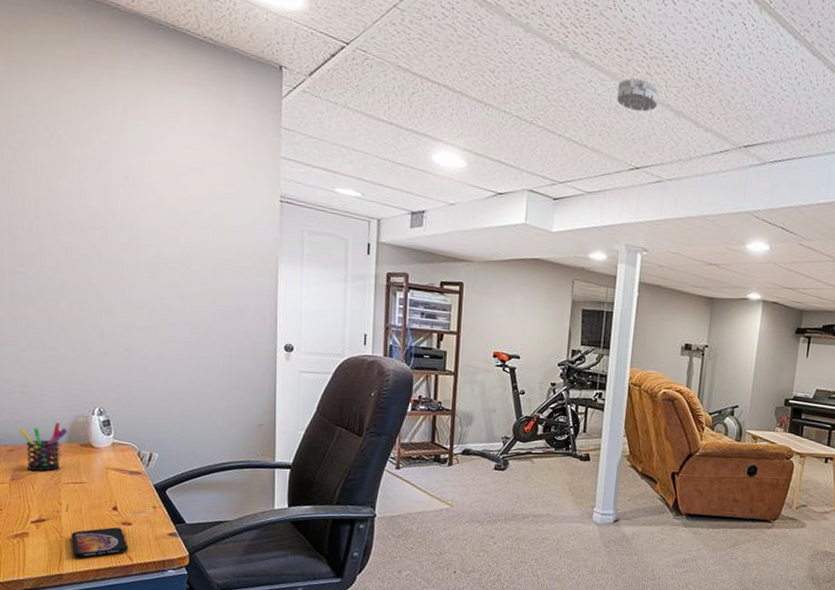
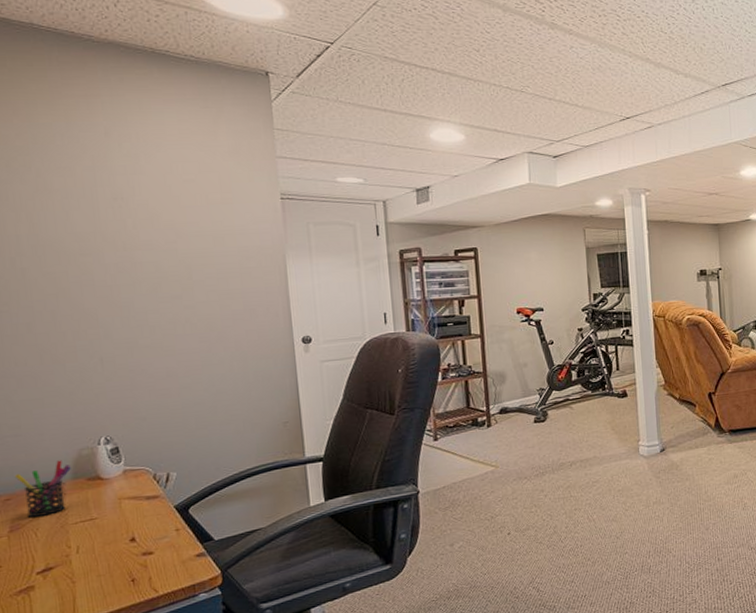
smartphone: present [71,527,129,558] -> none [84,559,152,601]
smoke detector: present [617,78,659,112] -> none [598,40,637,68]

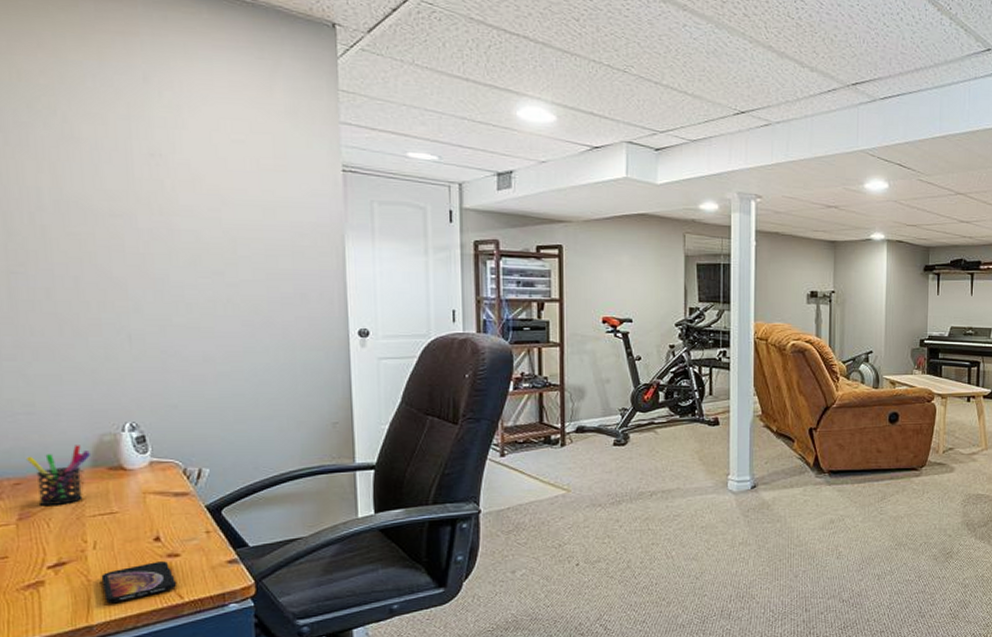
smartphone: none [84,559,152,601] -> present [101,561,177,603]

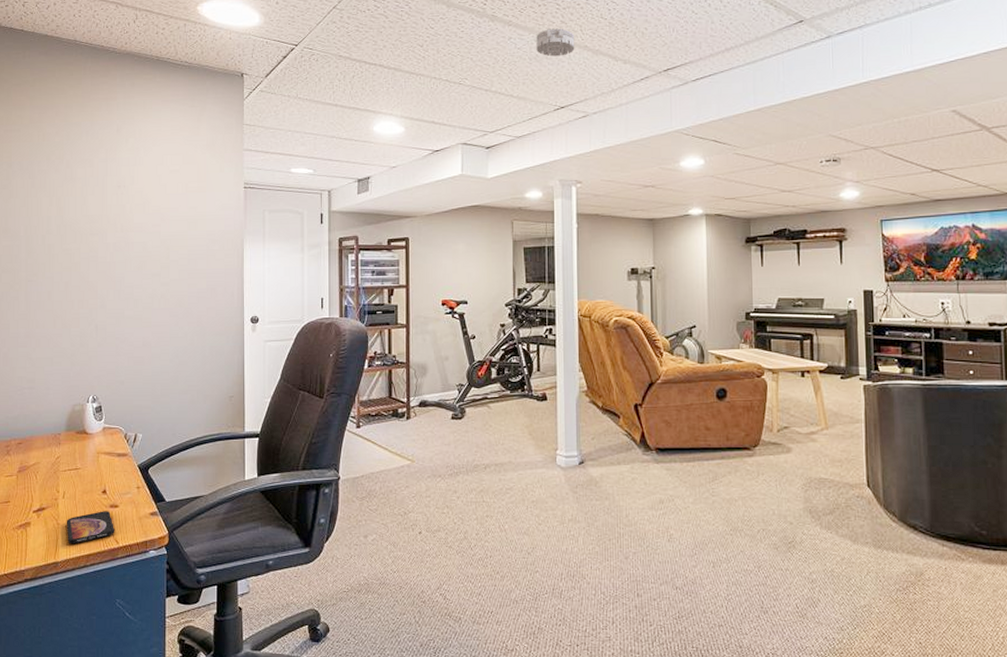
pen holder: present [25,445,90,505] -> none [26,413,66,461]
smoke detector: none [715,20,758,55] -> present [536,28,575,57]

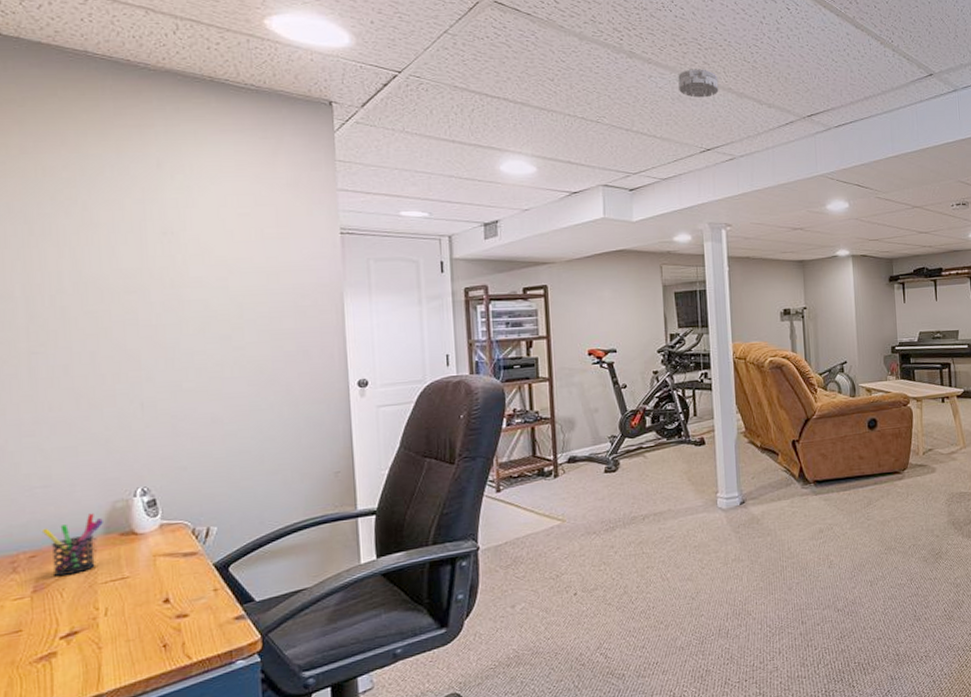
pen holder: none [26,413,66,461] -> present [41,513,103,576]
smartphone: present [66,511,115,543] -> none [112,622,186,669]

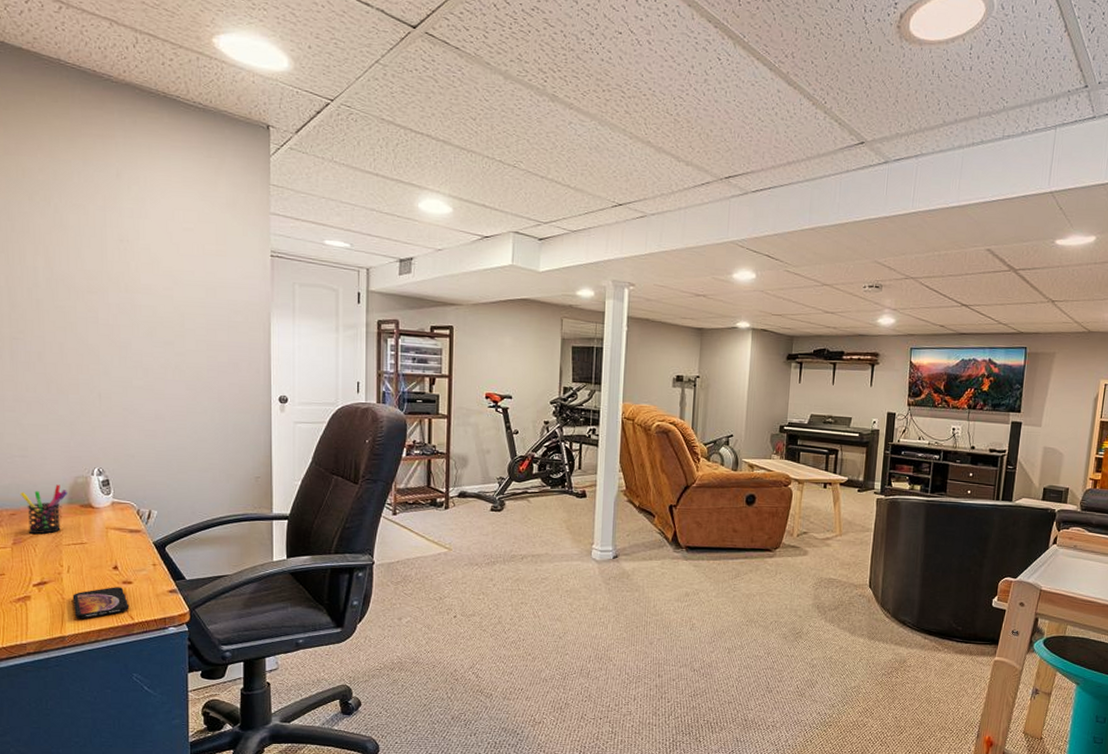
smartphone: none [112,622,186,669] -> present [72,587,130,619]
smoke detector: present [678,69,719,98] -> none [597,117,638,150]

